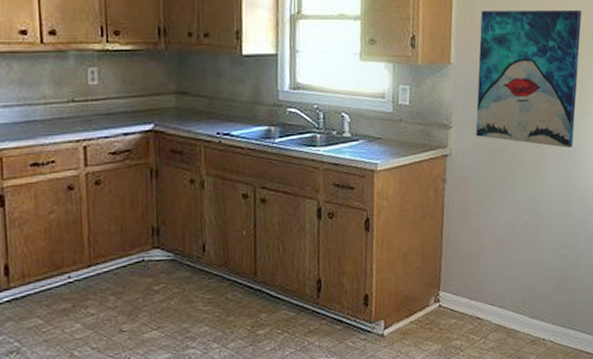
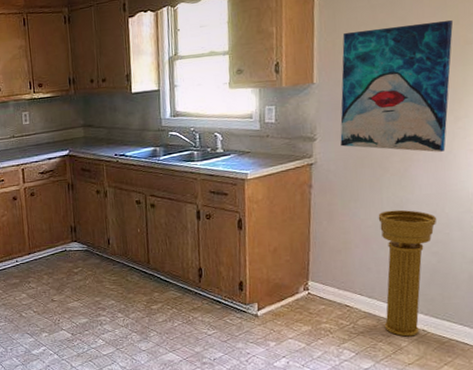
planter: none [510,209,565,350] -> present [378,209,437,337]

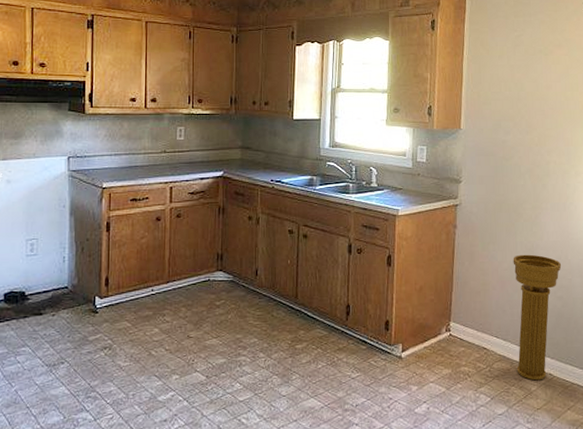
wall art: present [340,19,454,152] -> none [482,86,574,202]

